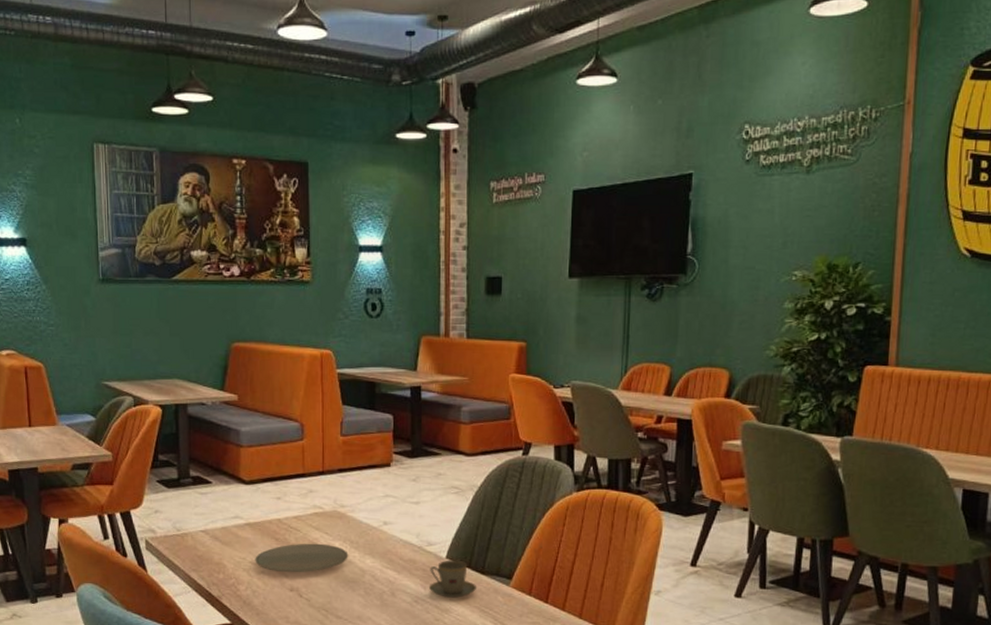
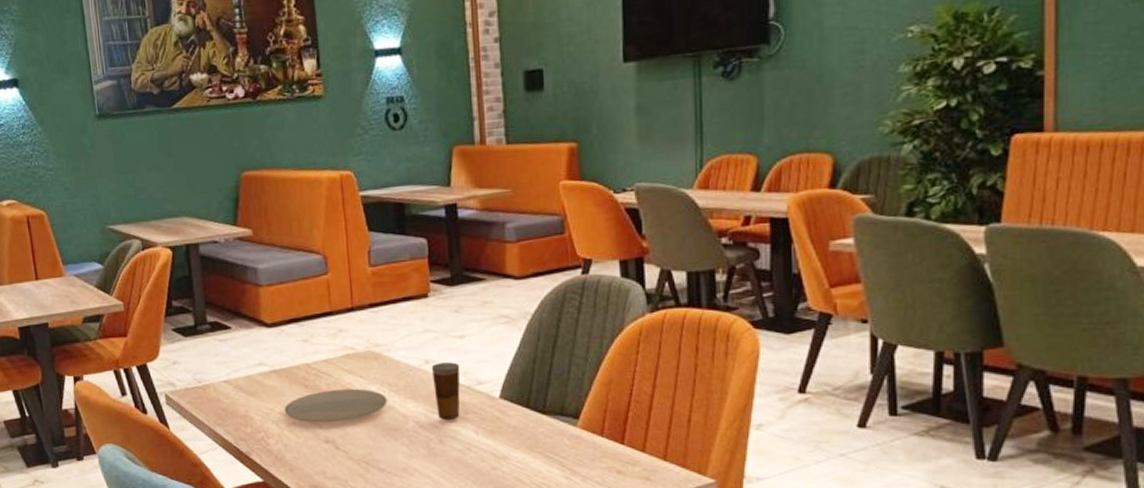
beverage cup: none [389,524,414,577] -> present [431,362,461,421]
teacup: present [429,560,476,598] -> none [482,399,538,443]

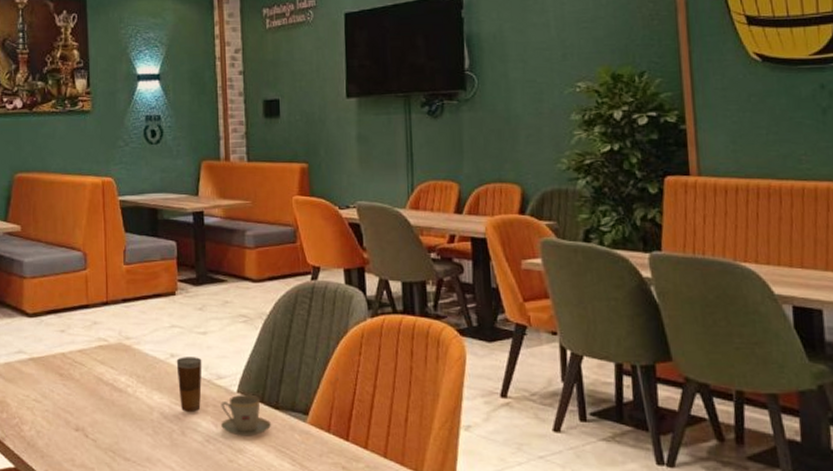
plate: present [284,388,388,423] -> none [39,378,135,411]
teacup: none [482,399,538,443] -> present [221,394,271,436]

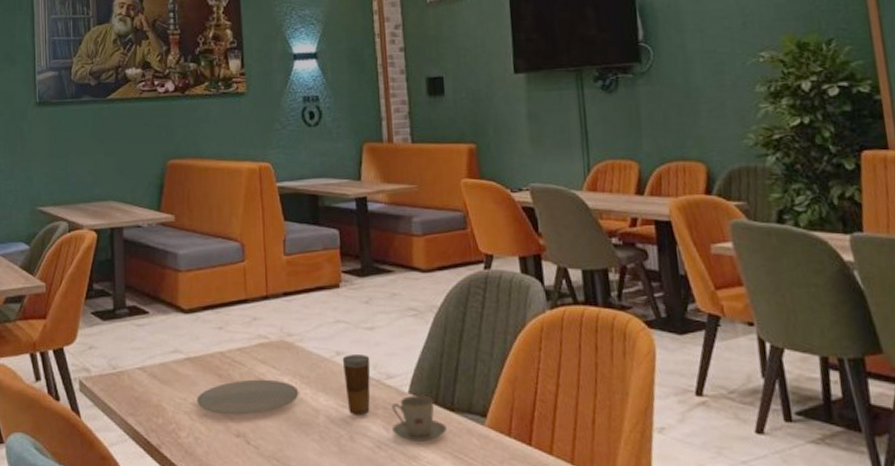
plate: none [39,378,135,411] -> present [196,379,299,415]

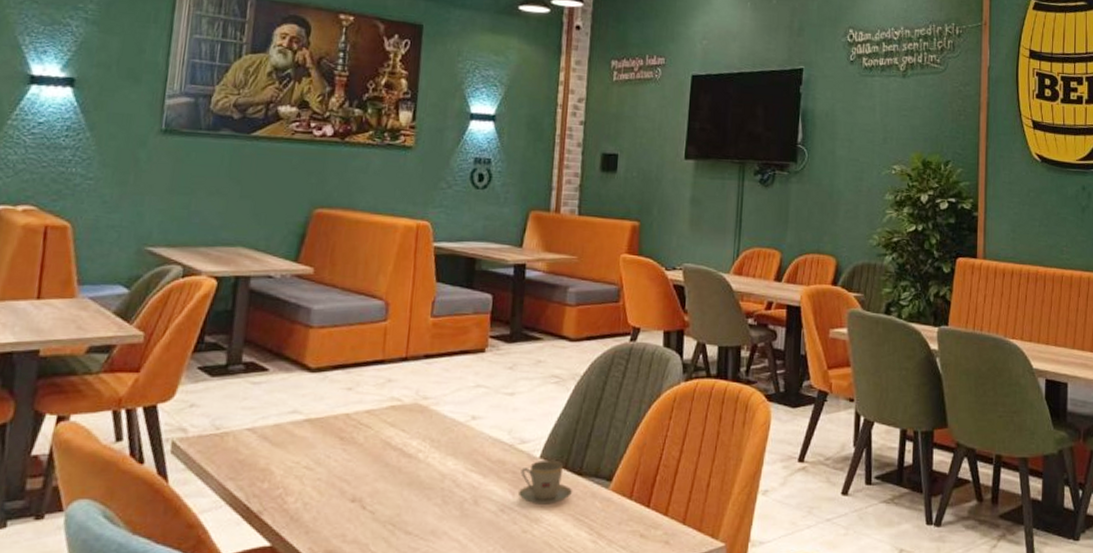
plate: present [196,379,299,415] -> none [311,442,427,480]
beverage cup: present [342,355,371,417] -> none [476,419,506,481]

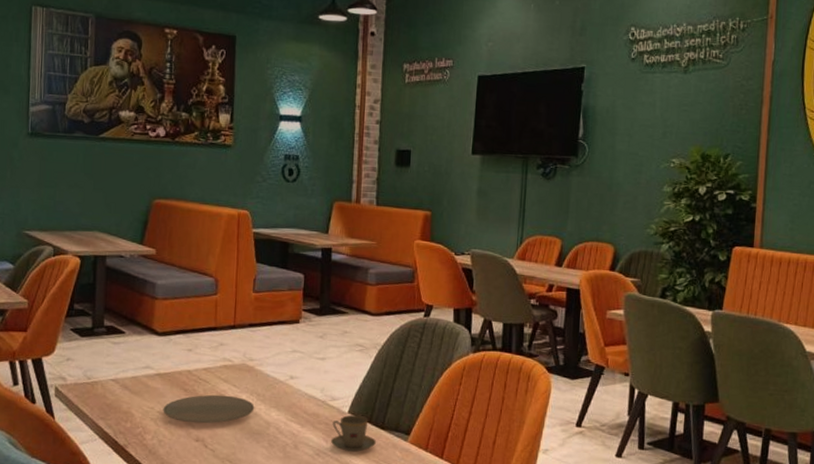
plate: none [311,442,427,480] -> present [163,394,255,424]

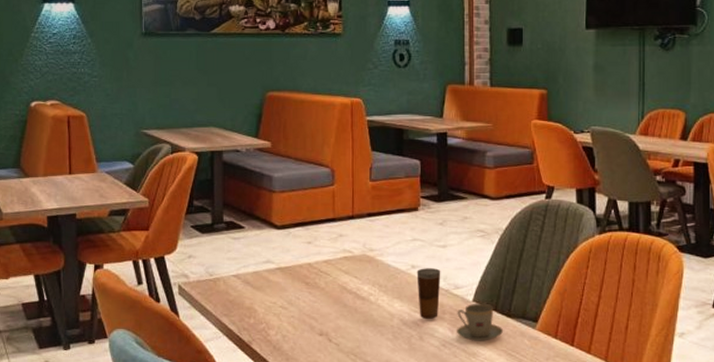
plate: present [163,394,255,424] -> none [285,287,377,317]
beverage cup: none [294,379,319,430] -> present [416,268,441,320]

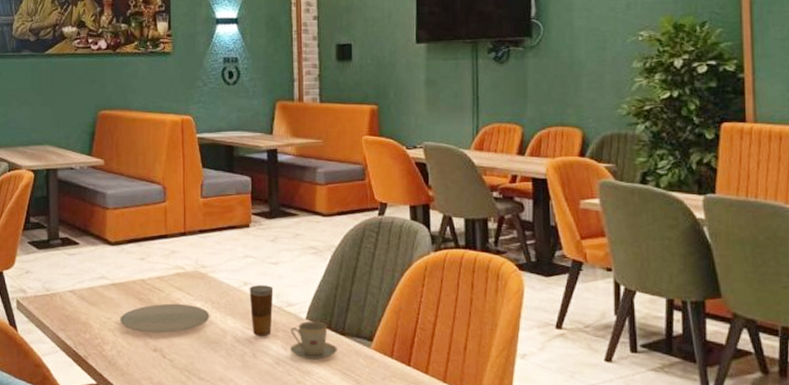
plate: none [285,287,377,317] -> present [120,303,210,333]

